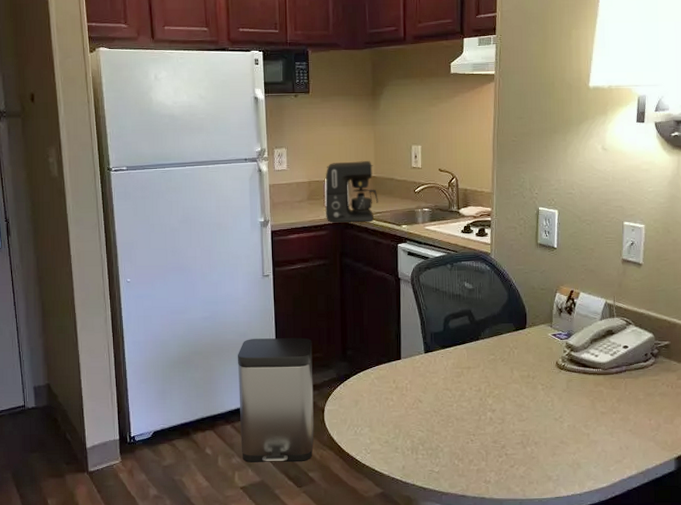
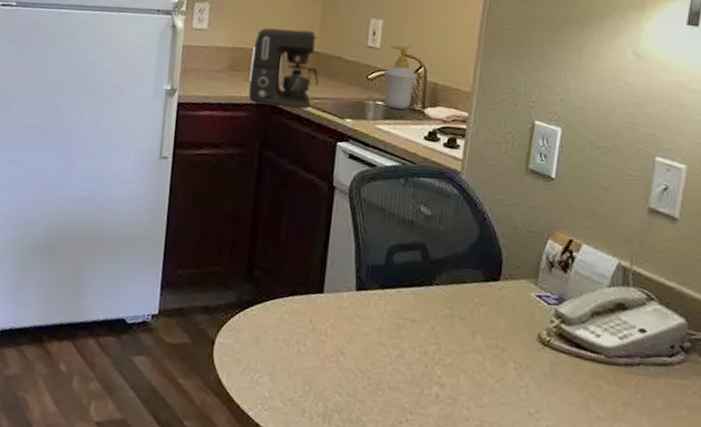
pedal bin: present [237,337,314,463] -> none [103,233,211,404]
soap bottle: none [427,163,452,213] -> present [384,45,418,110]

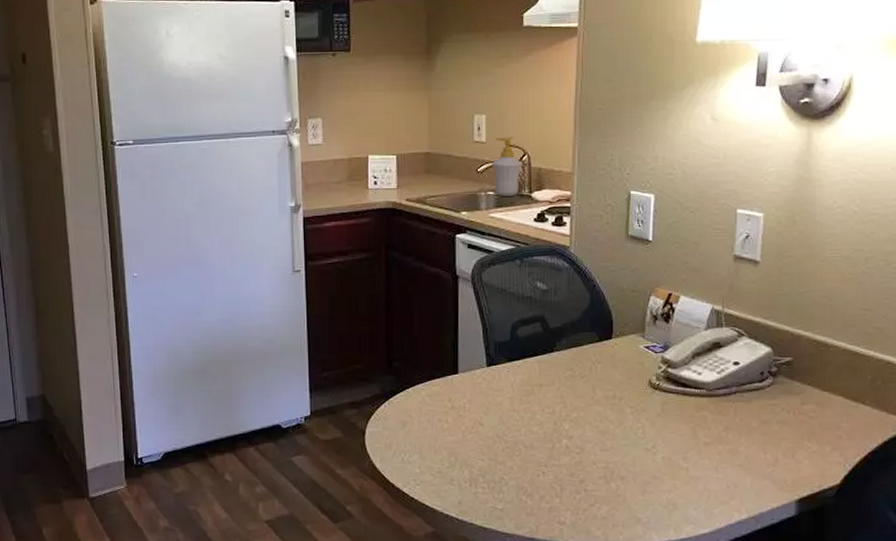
coffee maker: present [248,28,319,108] -> none [368,134,433,207]

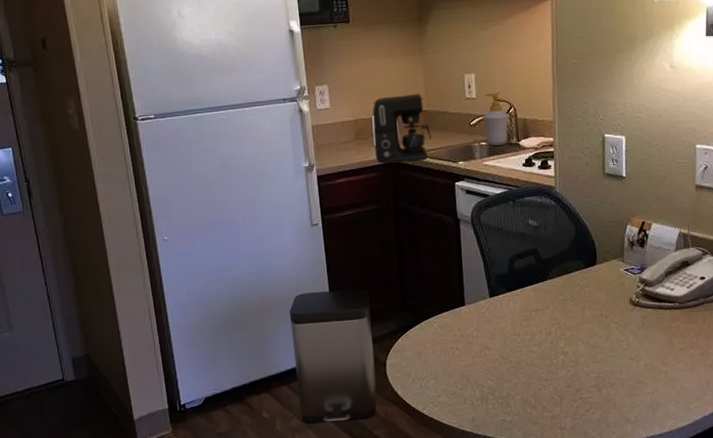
pedal bin: none [262,345,353,492] -> present [289,288,377,424]
coffee maker: none [368,134,433,207] -> present [372,94,432,163]

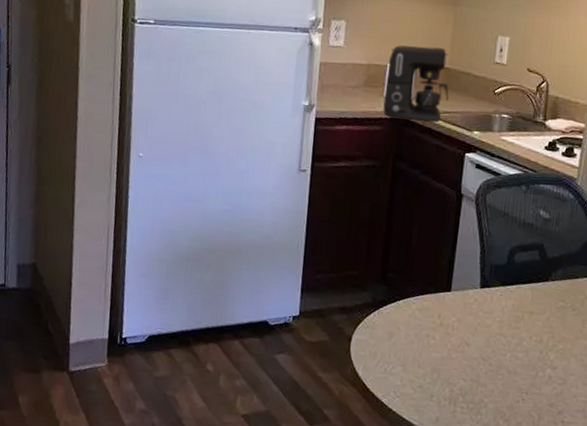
pedal bin: present [289,288,377,424] -> none [248,242,348,395]
soap bottle: present [483,92,510,147] -> none [509,61,540,123]

